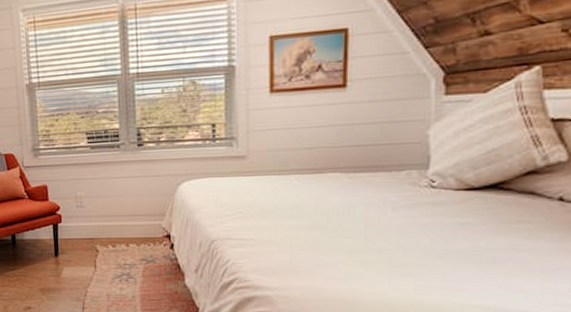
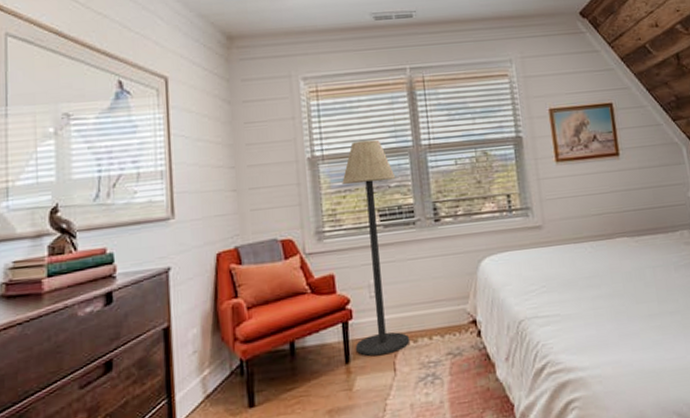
floor lamp: none [55,68,110,254] -> present [342,139,410,356]

